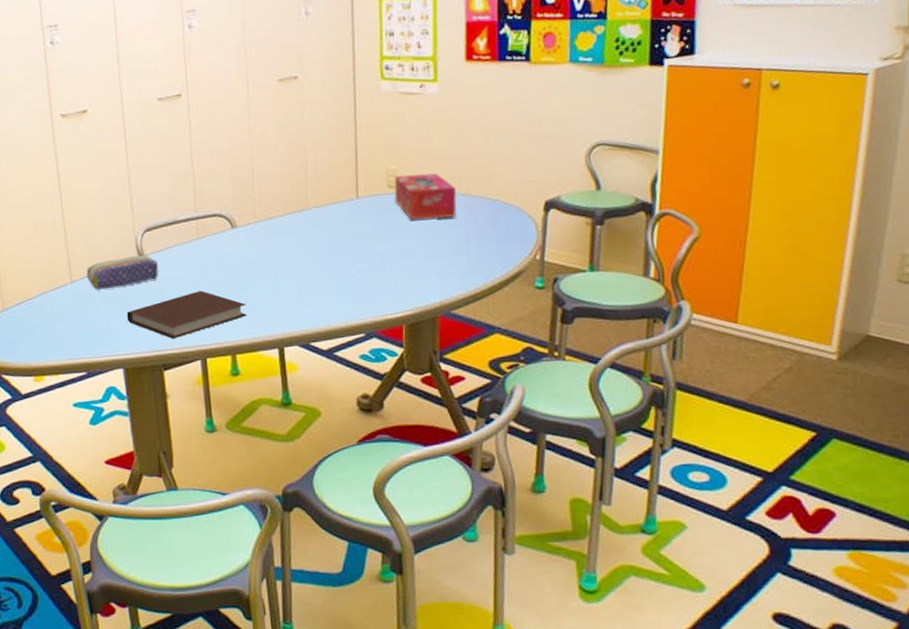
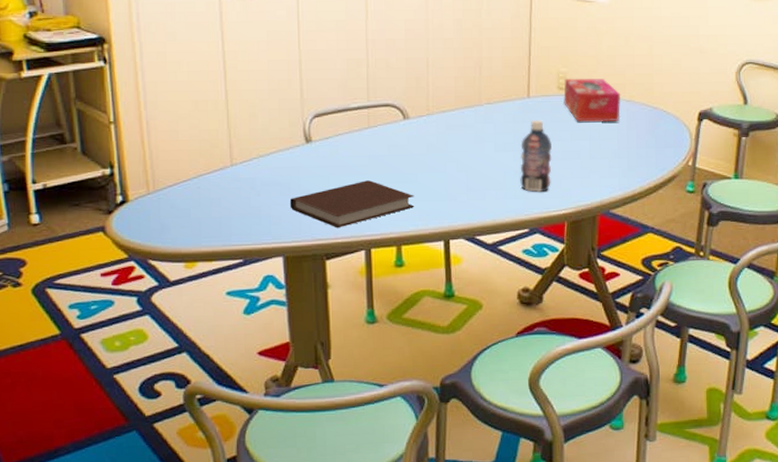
pencil case: present [86,255,158,290] -> none [248,141,326,175]
bottle: none [352,221,386,296] -> present [520,120,552,192]

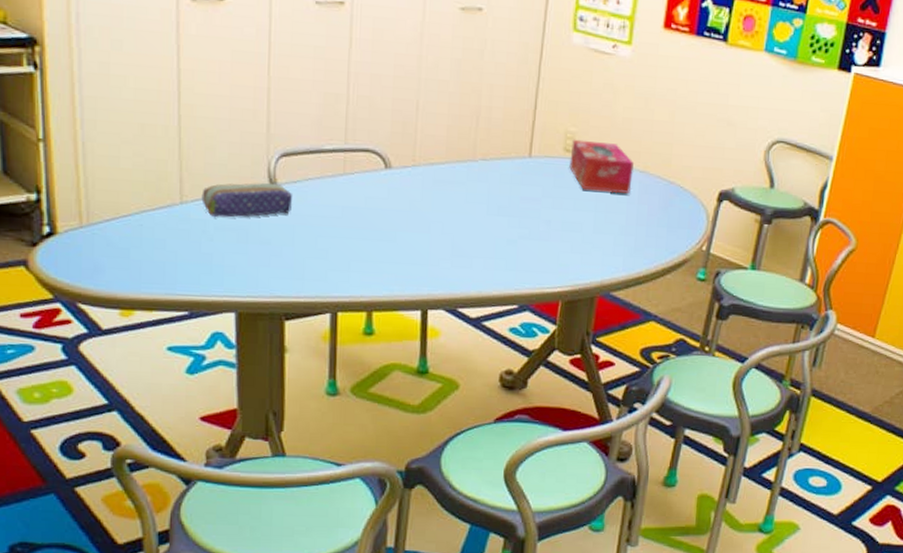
pencil case: none [248,141,326,175] -> present [201,182,292,218]
notebook: present [289,180,415,228] -> none [246,234,392,286]
bottle: present [520,120,552,192] -> none [513,183,552,265]

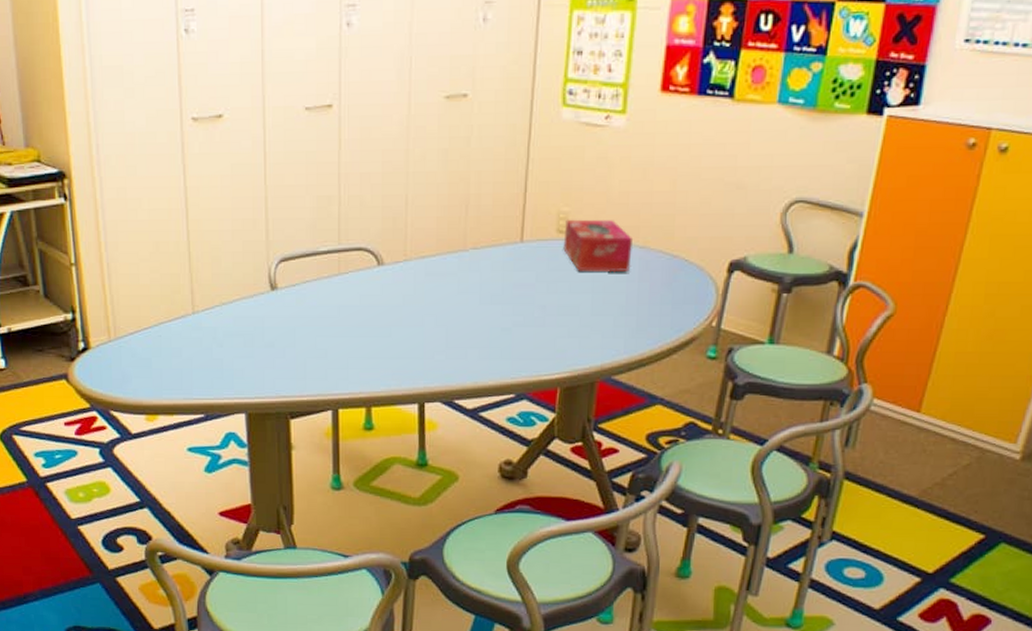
pencil case: present [201,182,292,218] -> none [211,288,292,324]

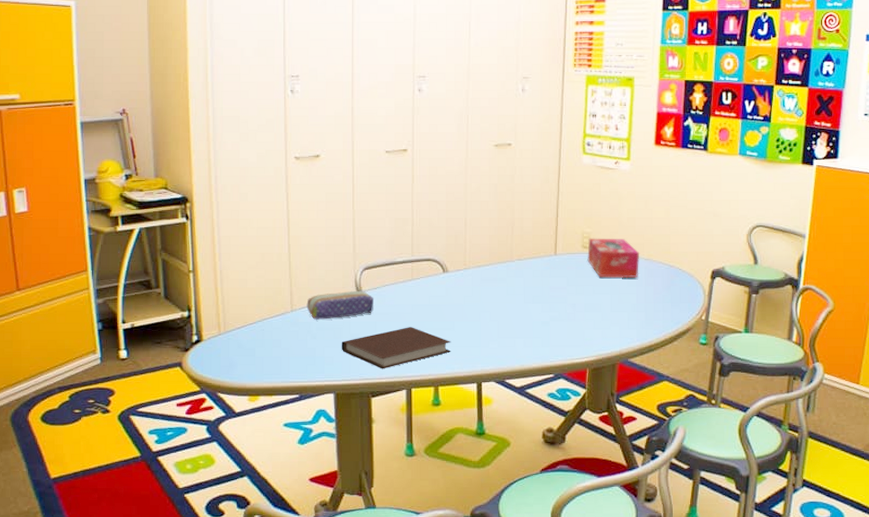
pencil case: none [211,288,292,324] -> present [306,290,373,320]
notebook: none [253,333,387,385] -> present [341,327,451,369]

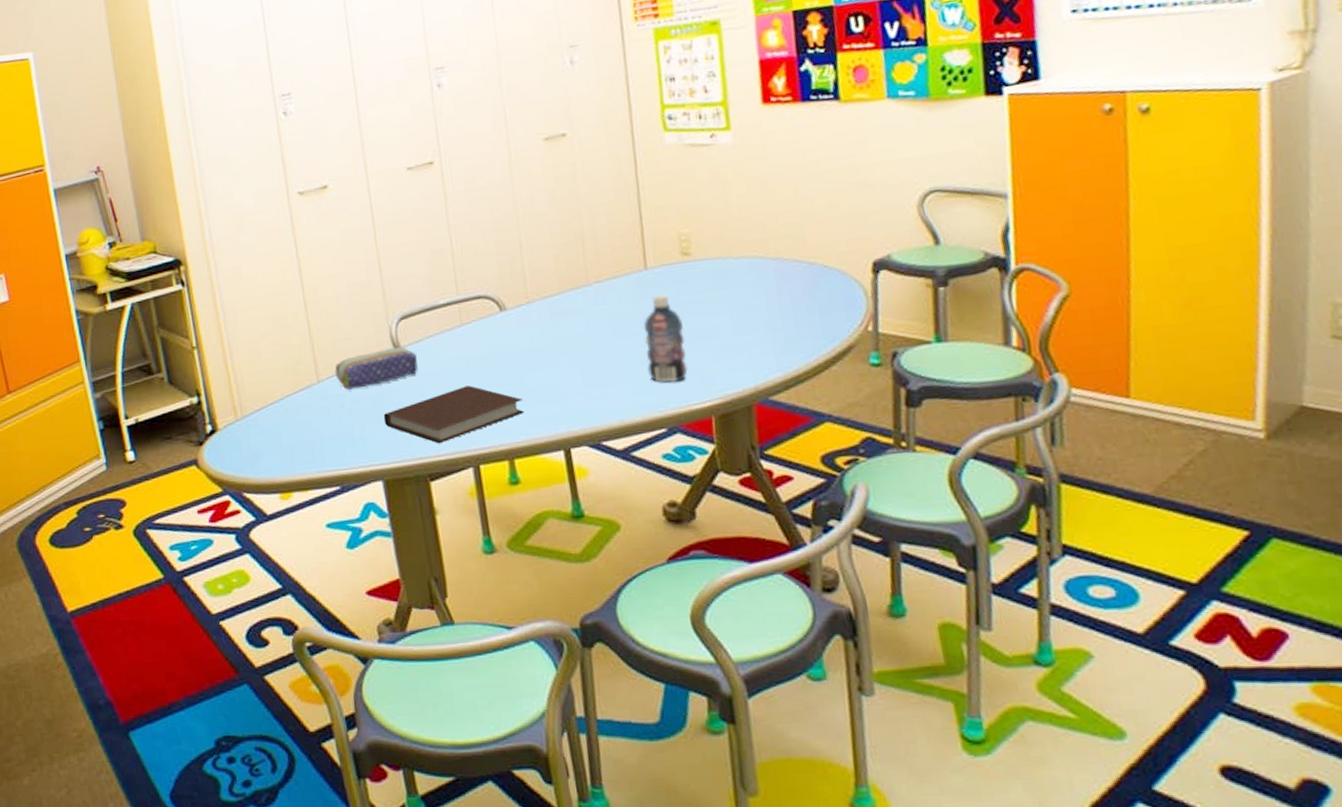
bottle: none [547,276,576,341] -> present [644,294,688,383]
tissue box: present [587,238,639,279] -> none [688,235,766,292]

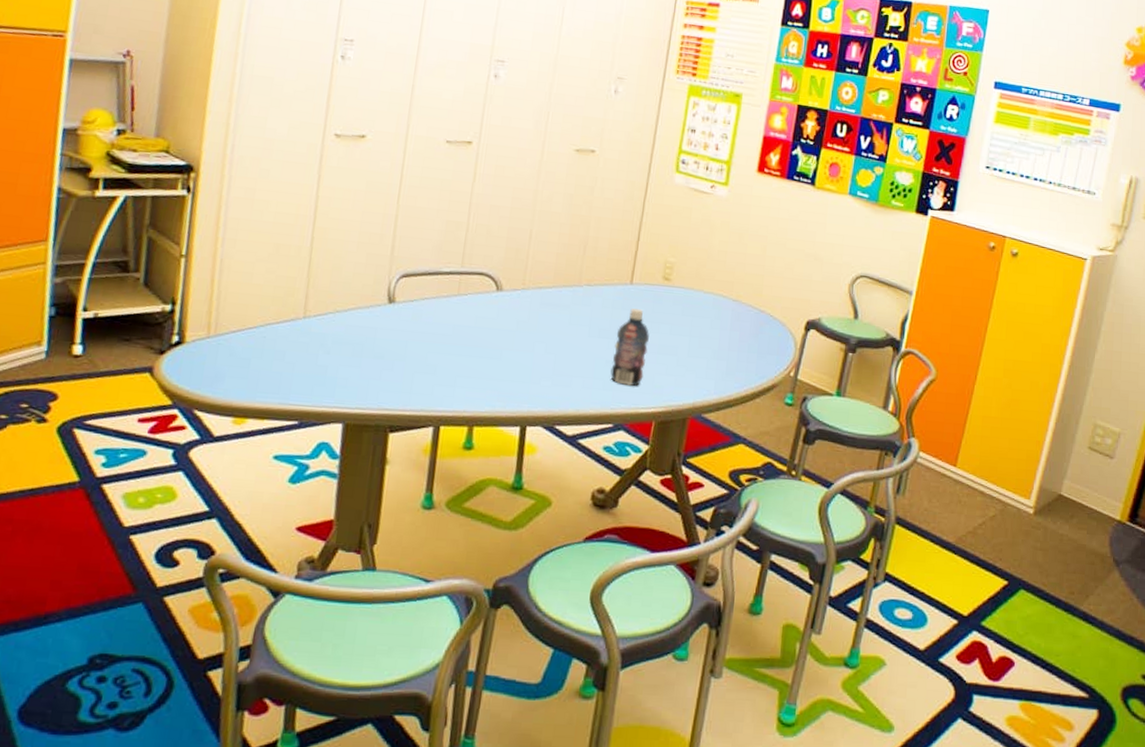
pencil case: present [335,347,418,390] -> none [323,300,408,333]
notebook: present [383,385,525,444] -> none [359,351,496,400]

